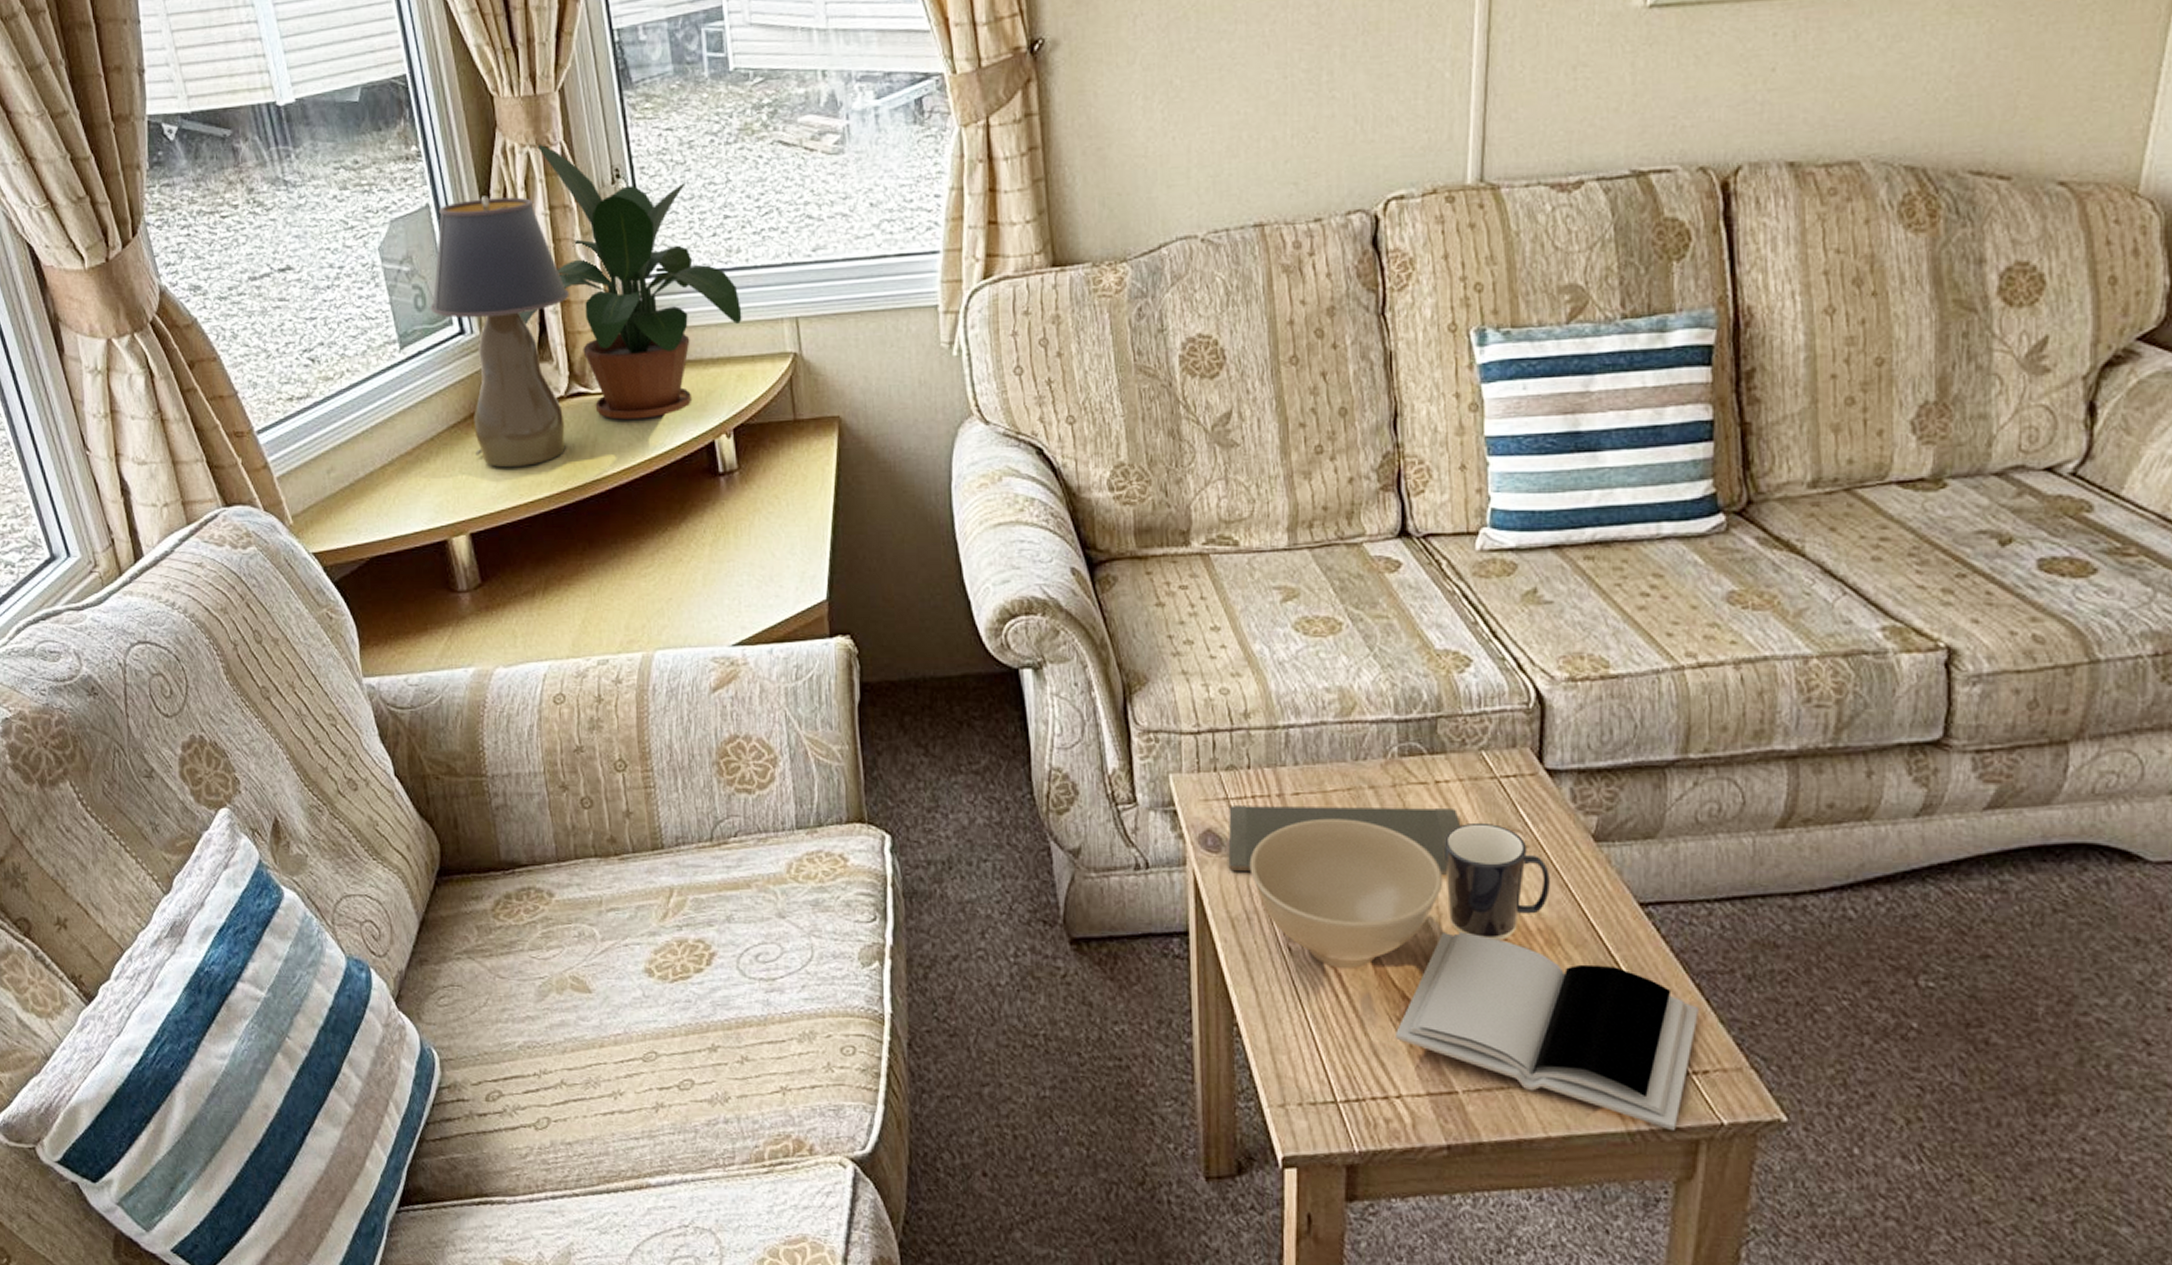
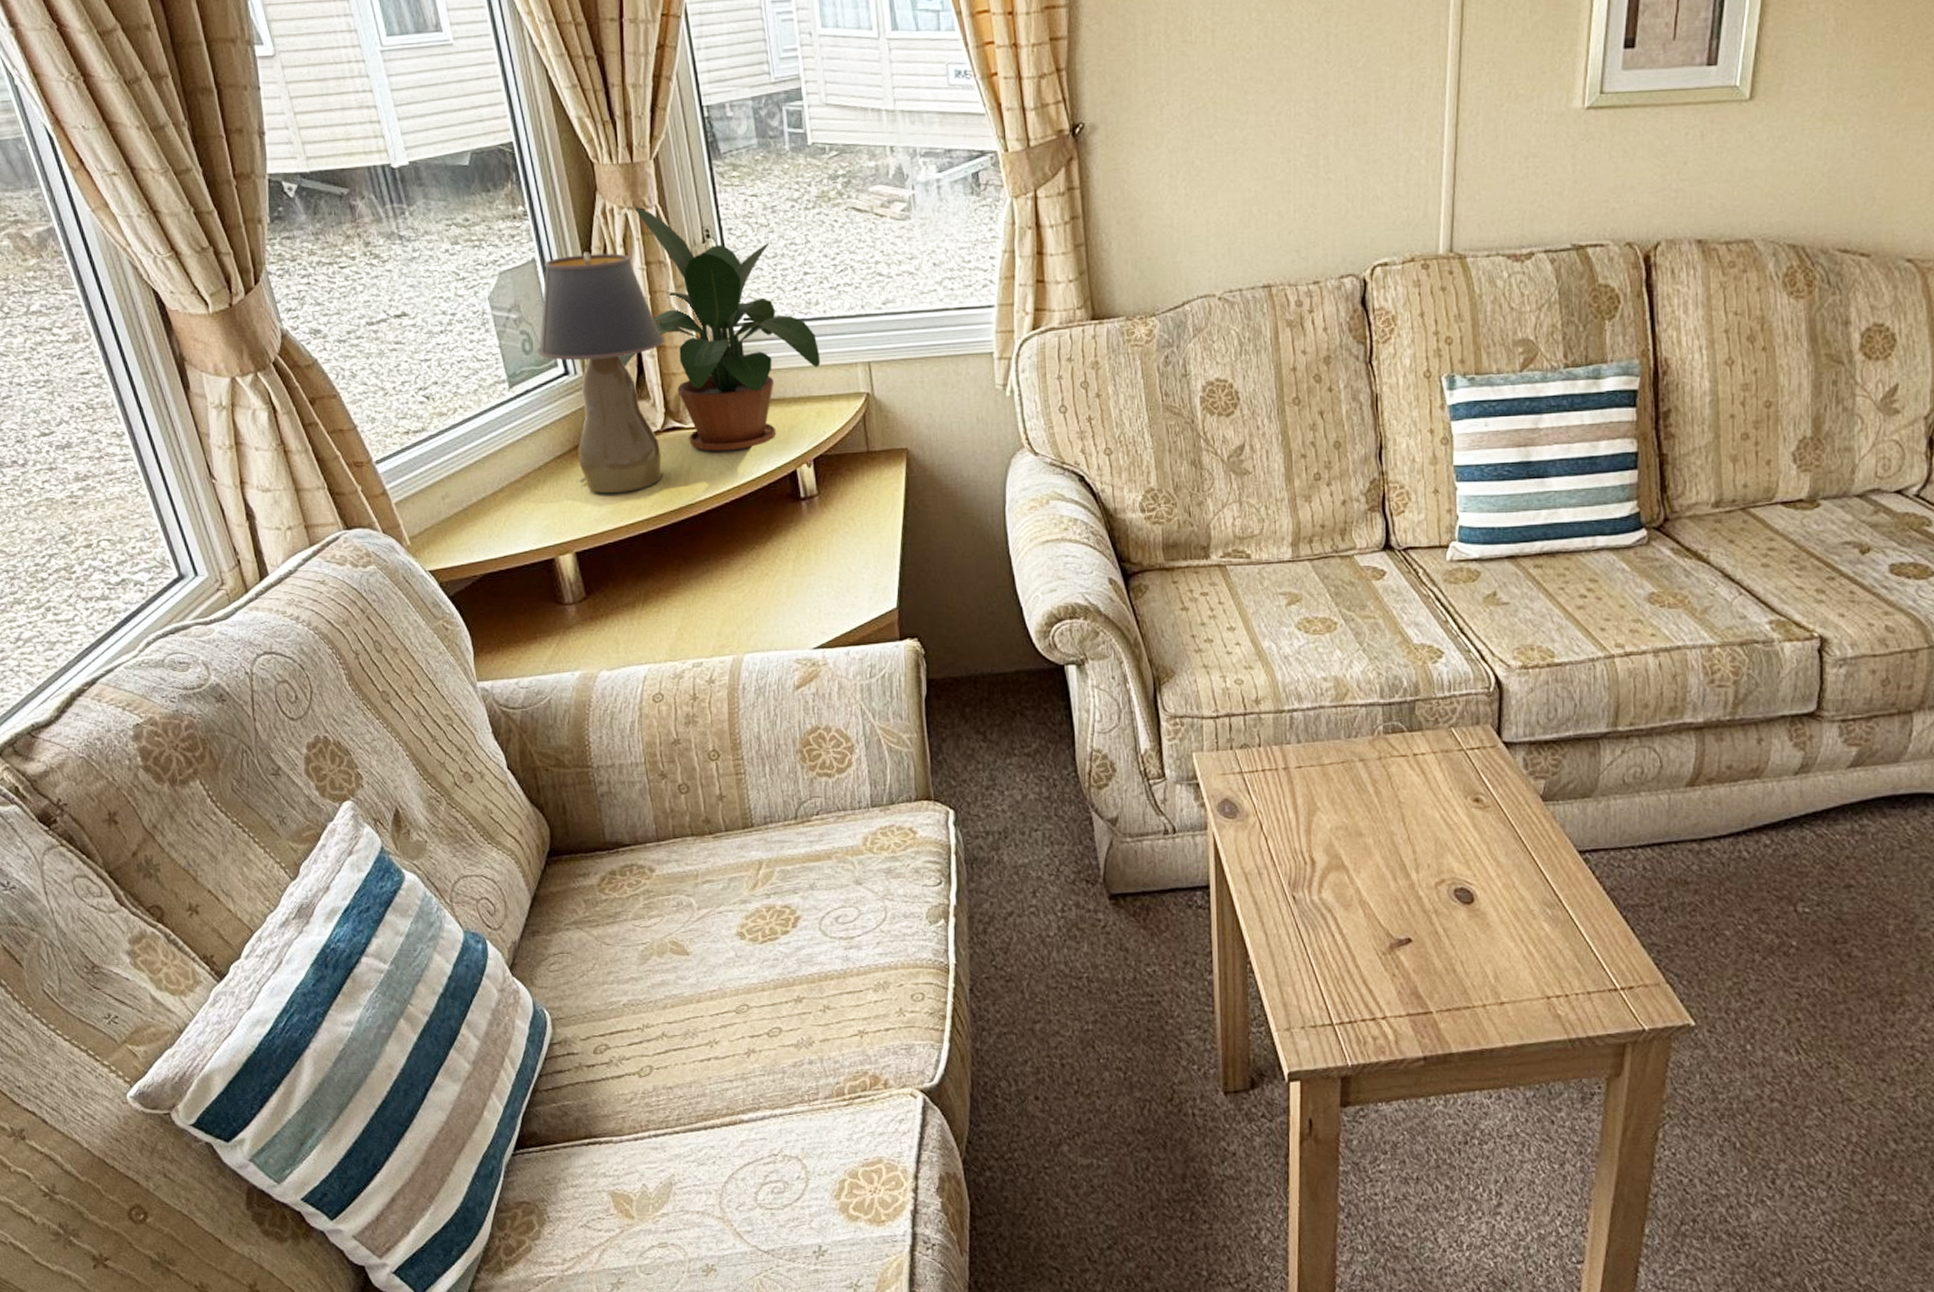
tablet: present [1228,806,1461,876] -> none [1242,775,1435,834]
bowl: present [1249,818,1443,970] -> none [1260,787,1420,913]
book: present [1394,931,1700,1132] -> none [1380,879,1627,1038]
mug: present [1444,822,1551,941] -> none [1421,787,1508,885]

